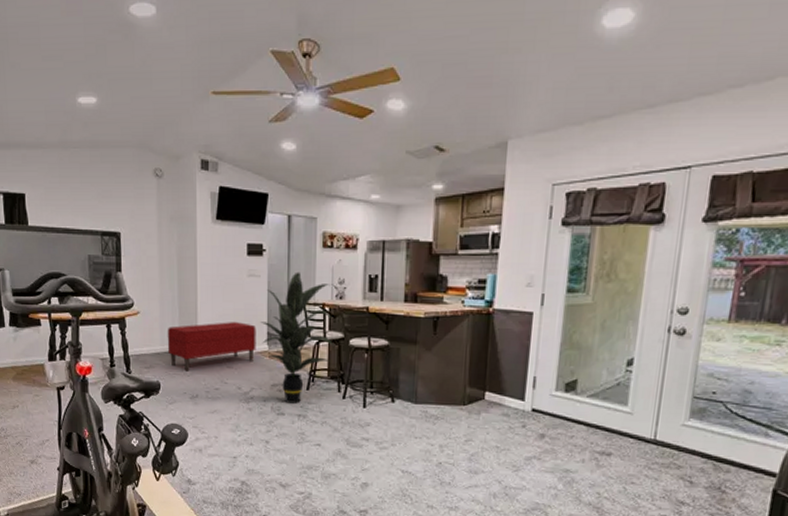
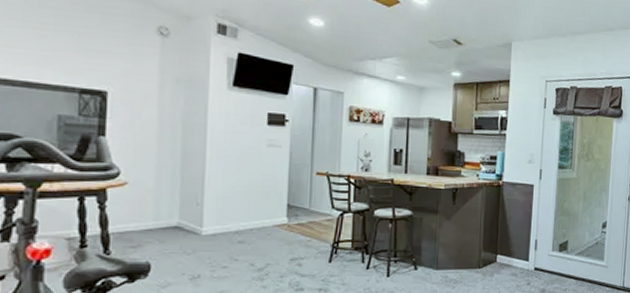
bench: present [167,322,256,372] -> none [163,193,275,249]
indoor plant: present [261,272,336,404] -> none [280,143,360,277]

